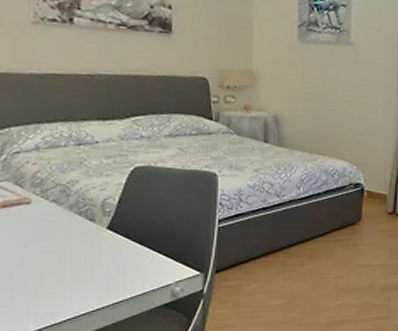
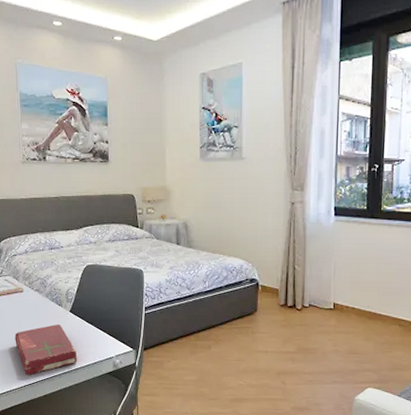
book: none [15,245,118,318] -> present [15,324,78,375]

